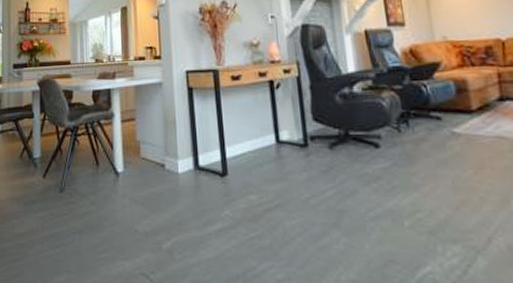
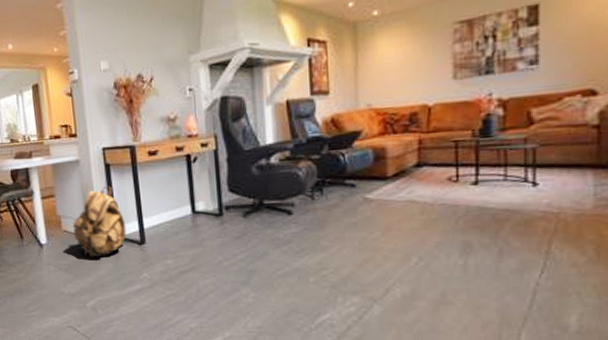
backpack: none [152,111,208,190] -> present [73,186,127,258]

